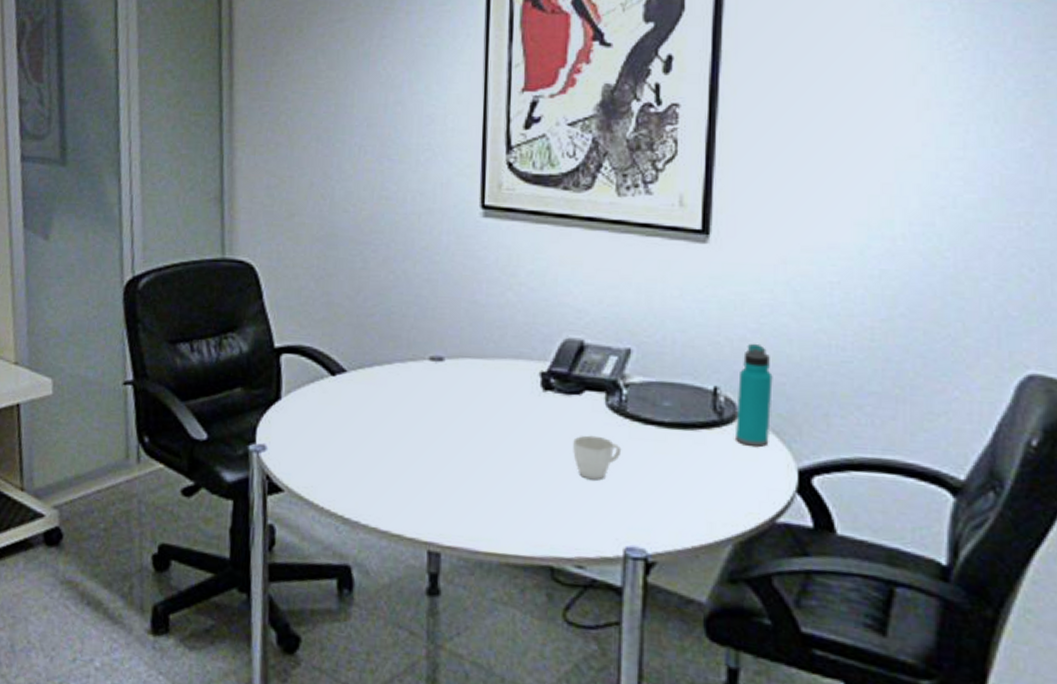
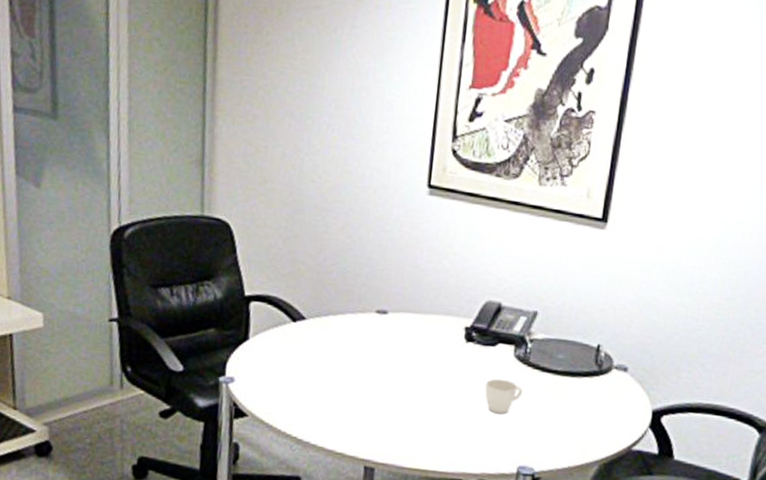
water bottle: present [736,343,773,447] -> none [609,312,643,393]

